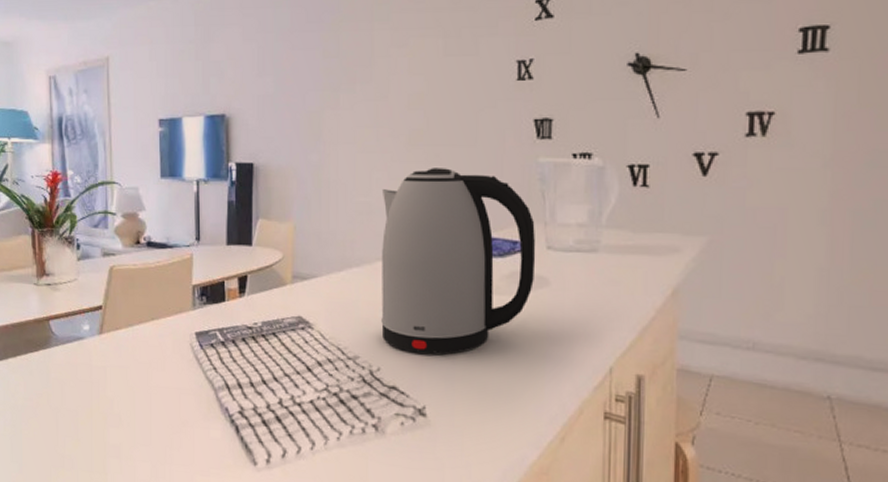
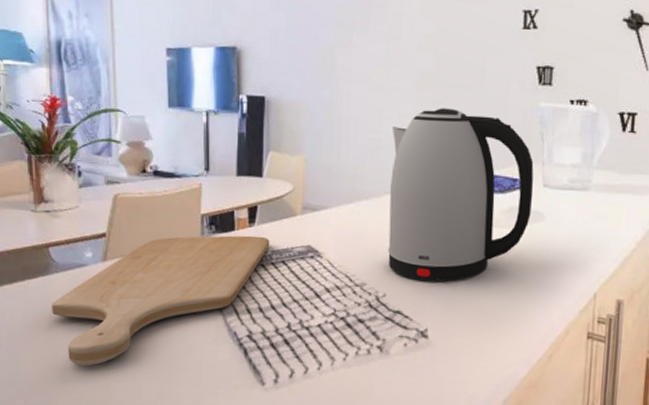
chopping board: none [52,306,260,442] -> present [52,235,270,366]

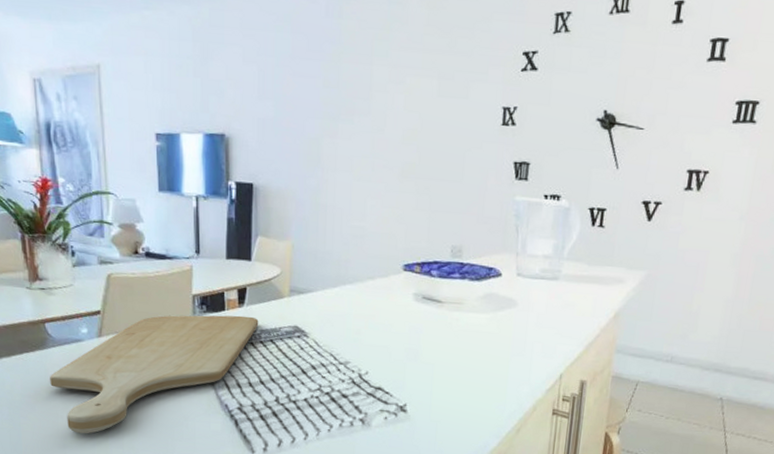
kettle: present [388,108,534,282] -> none [370,199,509,361]

